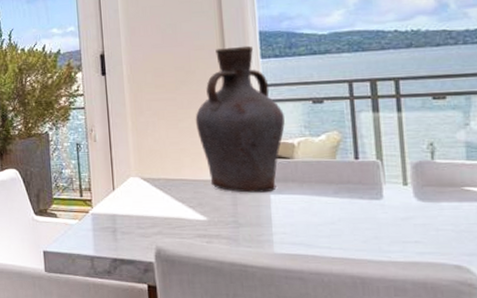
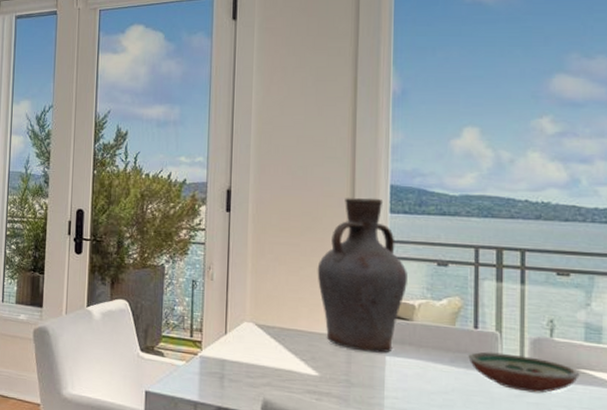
decorative bowl: none [351,179,465,214] -> present [468,351,580,394]

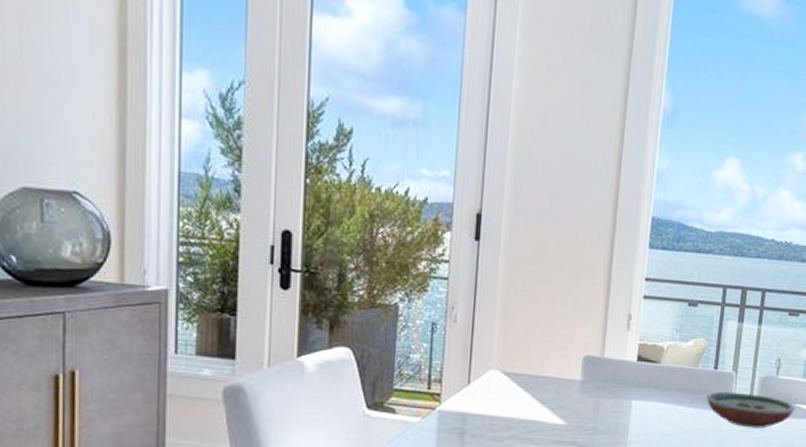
vase: present [317,198,407,353] -> none [571,229,660,398]

